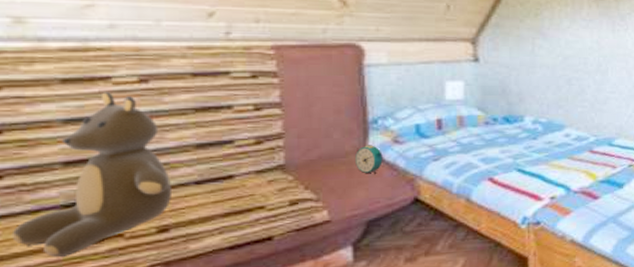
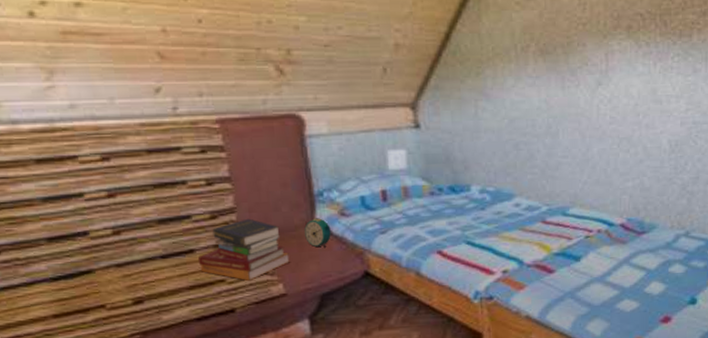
teddy bear: present [11,92,171,257] -> none [14,171,142,325]
books: none [238,144,337,208] -> present [198,218,290,282]

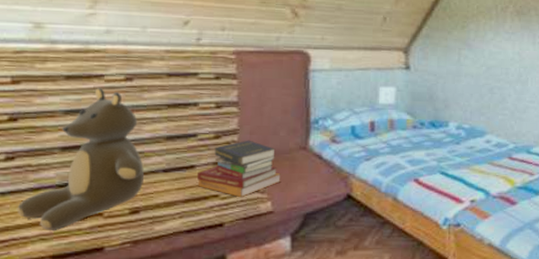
teddy bear: none [14,171,142,325] -> present [17,88,144,230]
alarm clock: present [304,218,331,247] -> none [297,143,321,170]

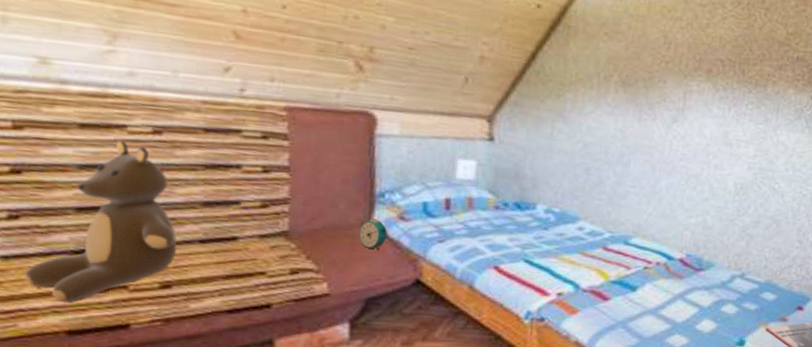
books: present [197,140,281,198] -> none [241,211,339,277]
alarm clock: none [297,143,321,170] -> present [359,219,387,250]

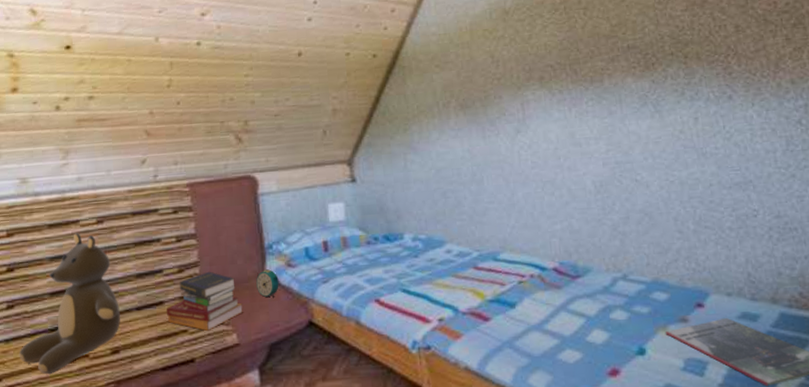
books: none [241,211,339,277] -> present [167,271,243,332]

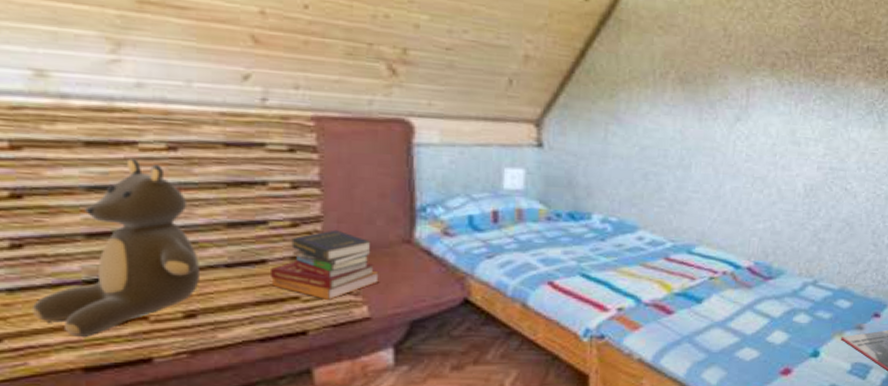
alarm clock: present [256,269,279,298] -> none [400,235,431,269]

